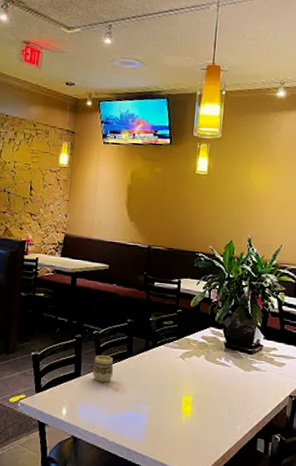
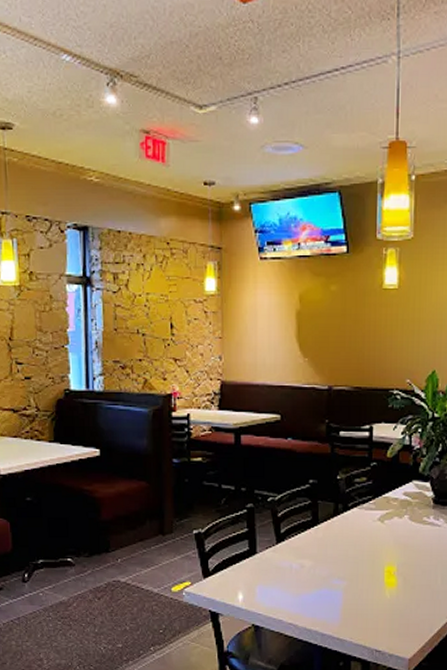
cup: present [93,355,114,383] -> none [271,526,296,559]

